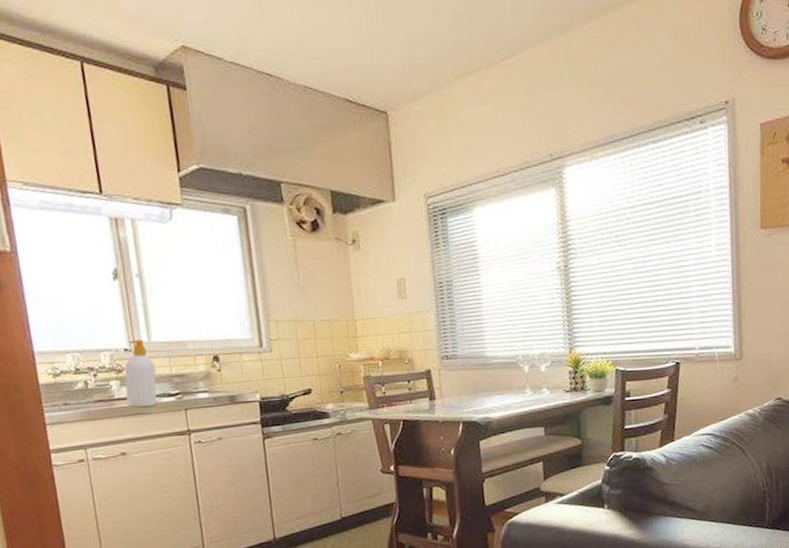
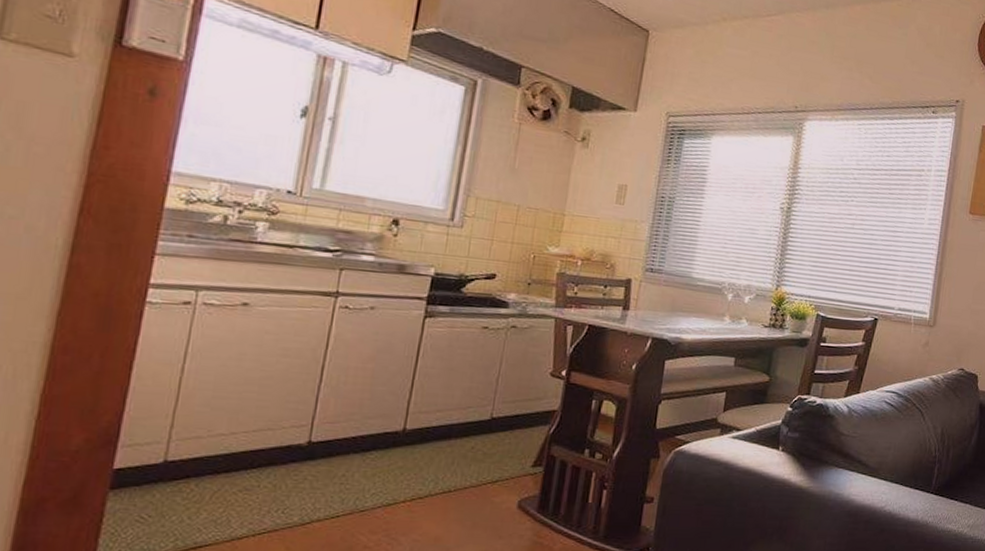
soap bottle: present [124,339,157,408] -> none [269,183,320,259]

